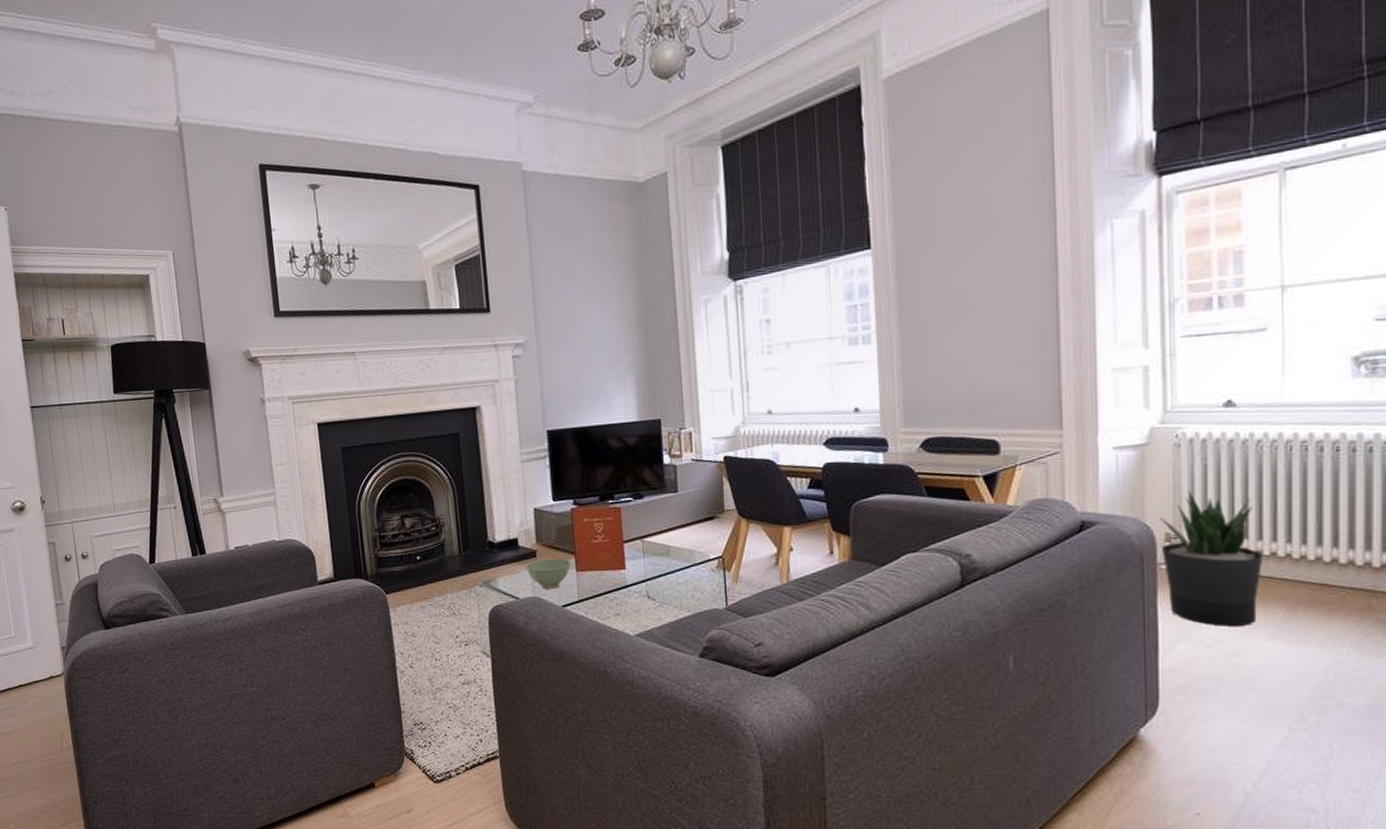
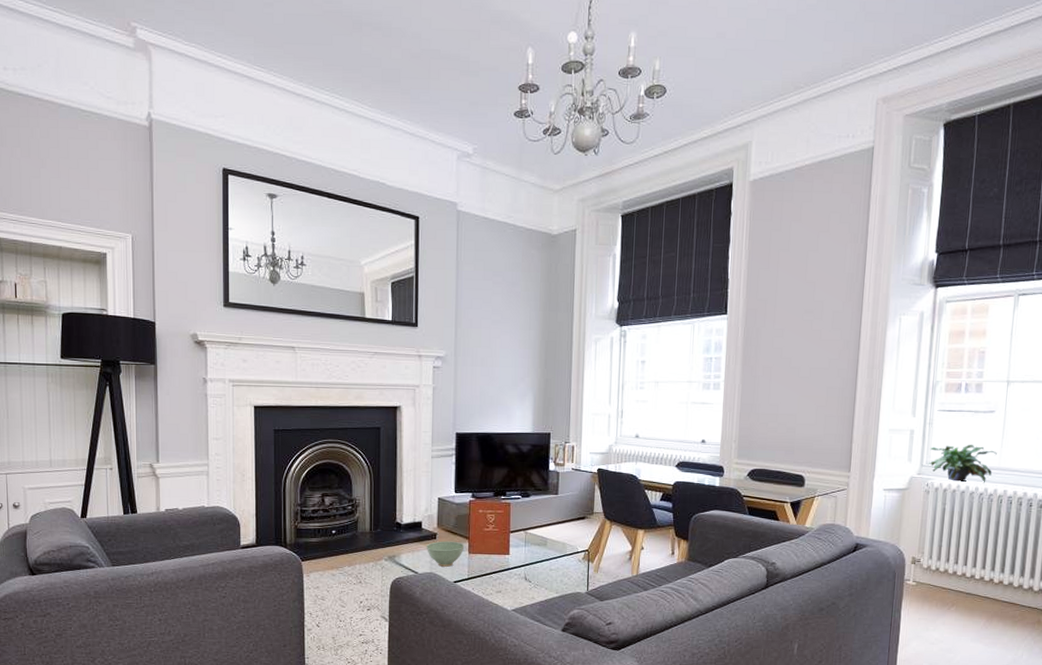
planter: present [1159,490,1264,626] -> none [908,526,975,630]
potted plant: none [1174,377,1277,428] -> present [928,445,997,483]

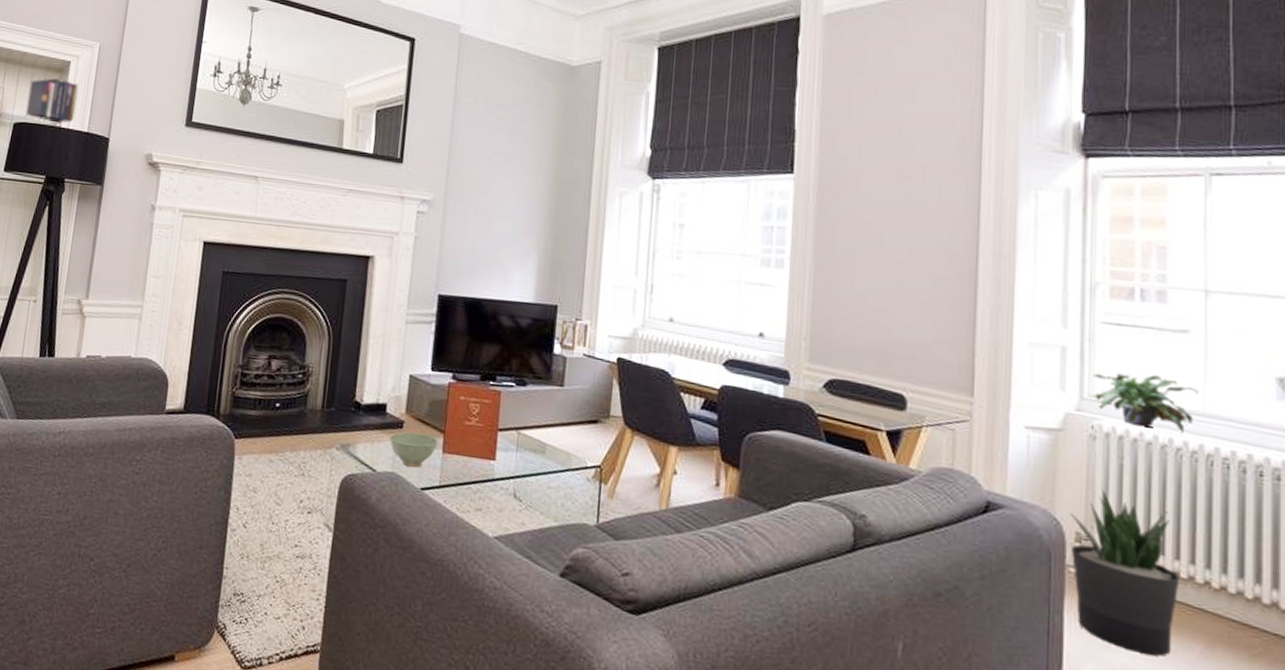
books: none [71,270,118,311] -> present [25,78,78,123]
planter: none [908,526,975,630] -> present [1069,489,1181,656]

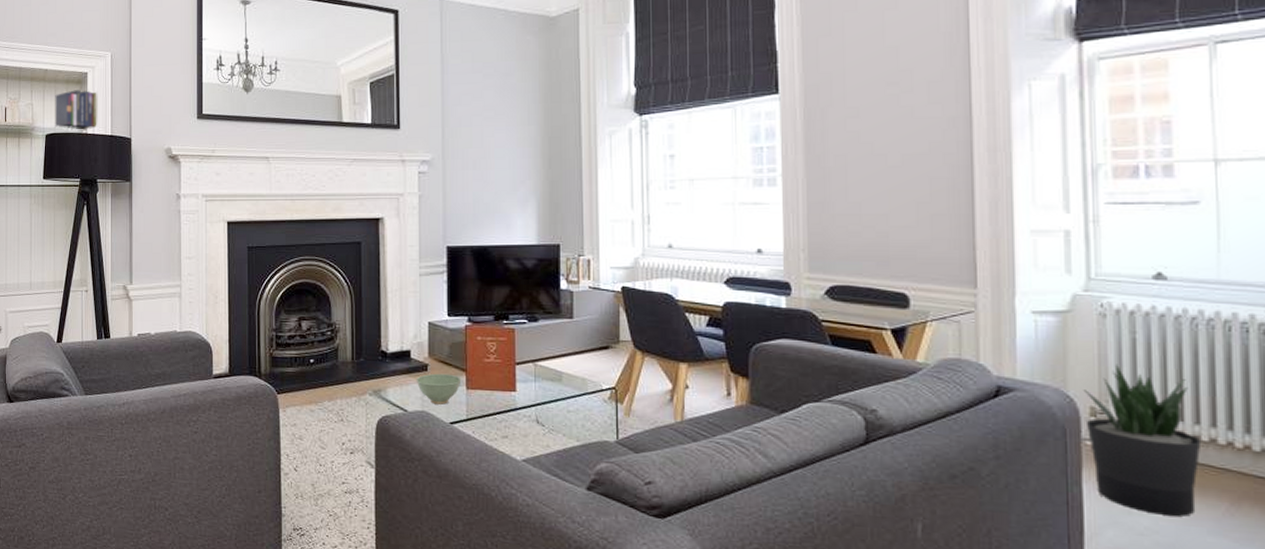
potted plant: present [1091,373,1198,434] -> none [1098,249,1212,303]

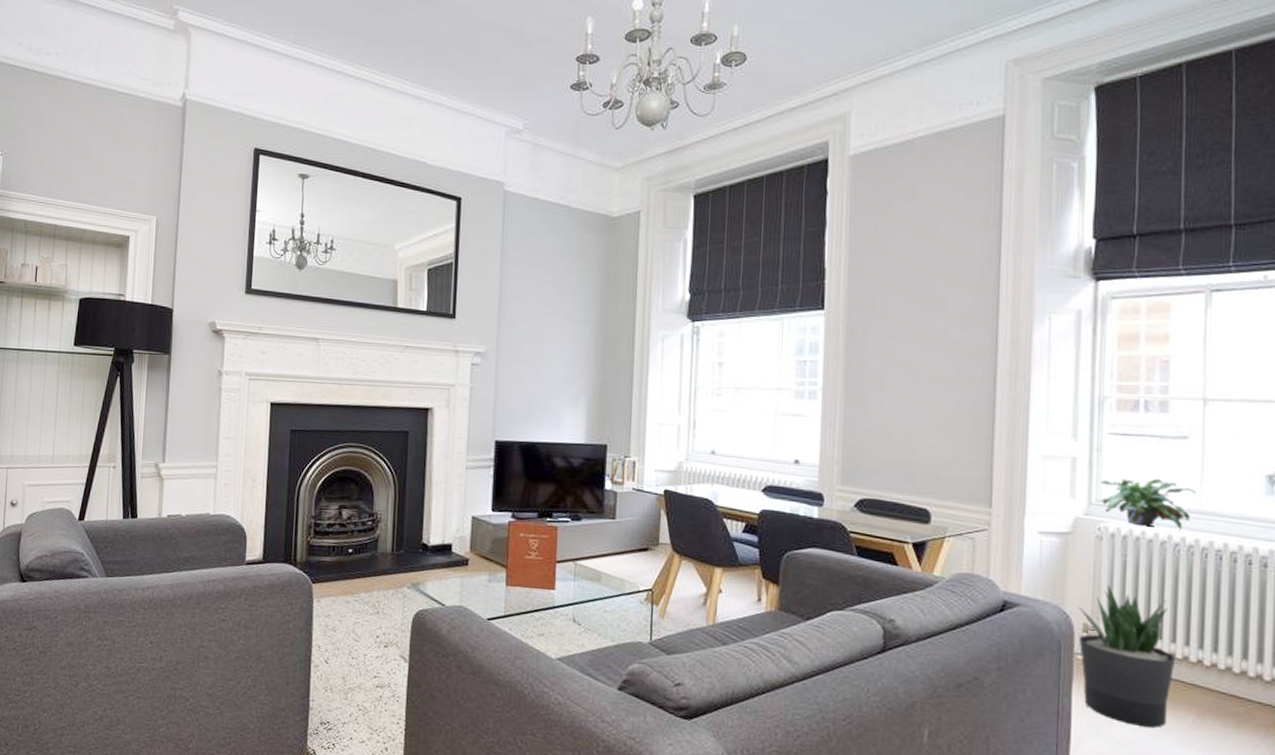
books: present [55,90,97,130] -> none [90,253,139,297]
bowl: present [416,373,462,405] -> none [455,568,502,600]
potted plant: none [1098,249,1212,303] -> present [1098,479,1196,531]

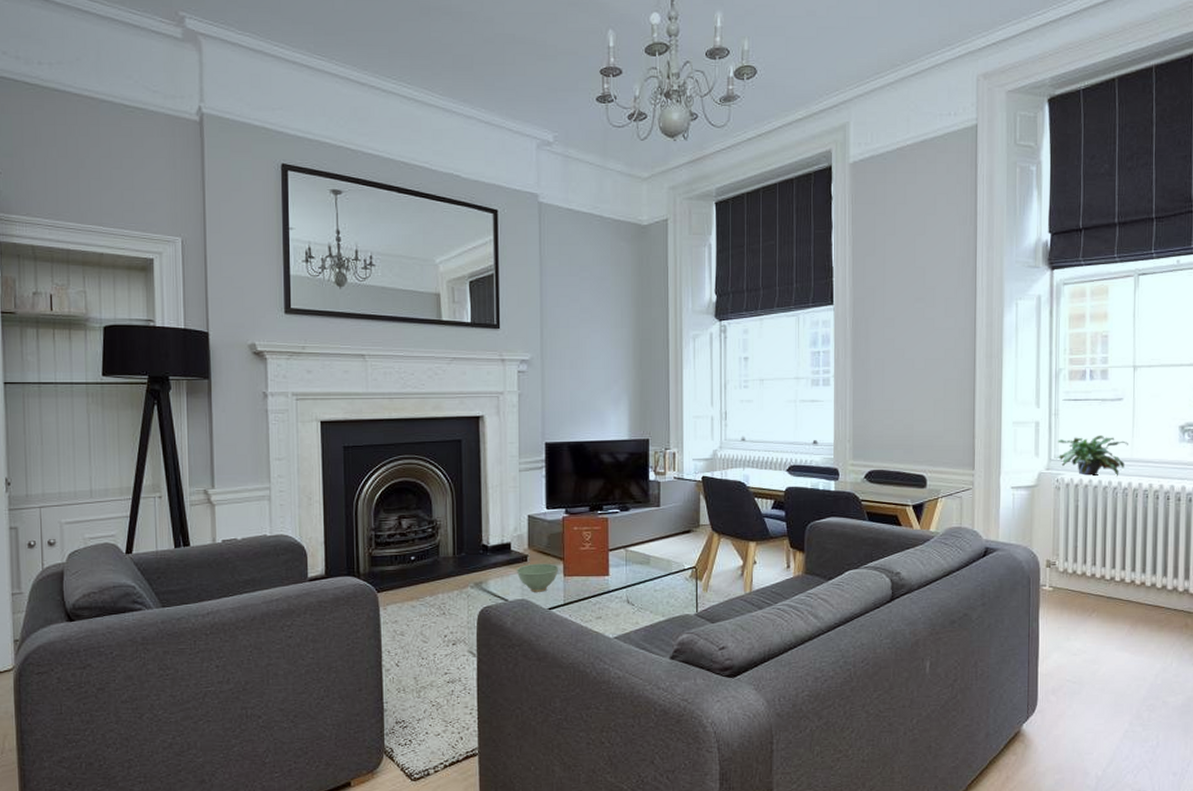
bowl: none [455,568,502,600] -> present [516,563,559,592]
planter: present [1078,584,1176,728] -> none [1042,526,1116,639]

